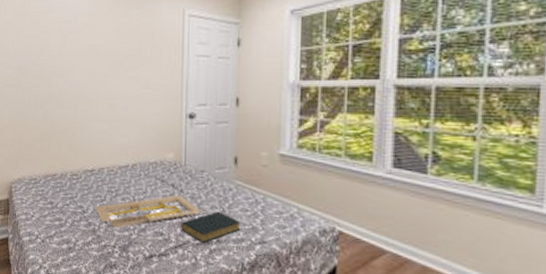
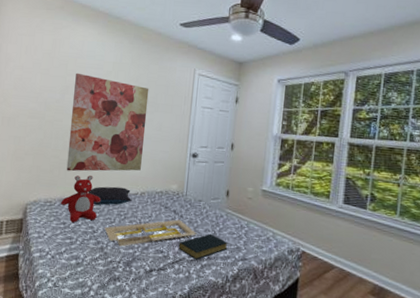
teddy bear: none [46,146,88,202] -> present [61,175,101,223]
wall art: none [48,29,132,144] -> present [66,73,149,172]
pillow: none [73,158,123,181] -> present [87,186,132,205]

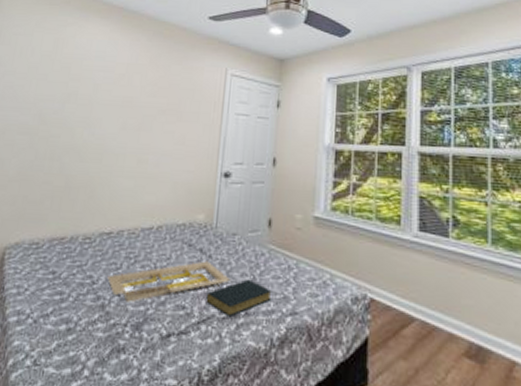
teddy bear: present [61,175,101,223] -> none [51,205,104,271]
wall art: present [66,73,149,172] -> none [61,77,171,202]
pillow: present [87,186,132,205] -> none [87,219,145,245]

